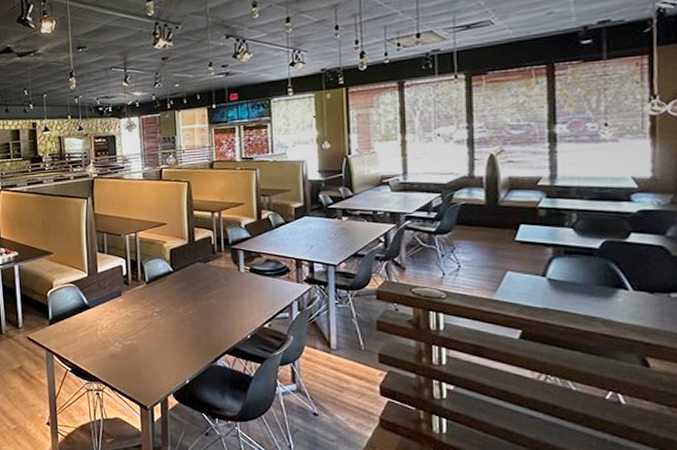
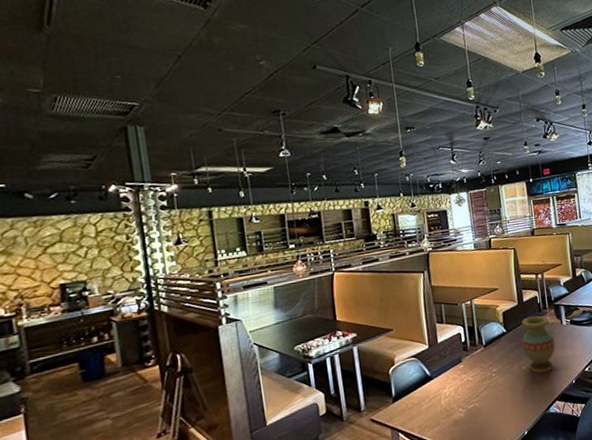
vase: none [189,258,230,321] -> present [521,315,556,374]

